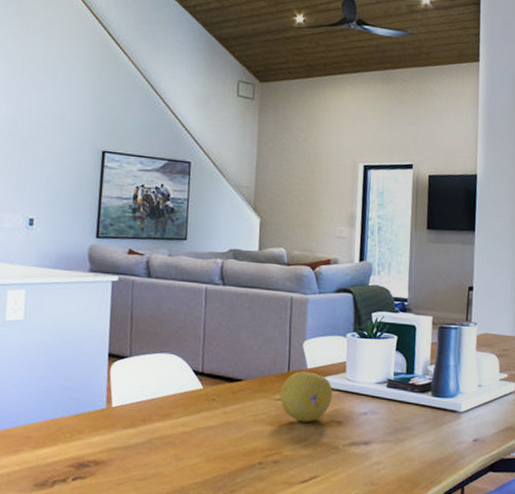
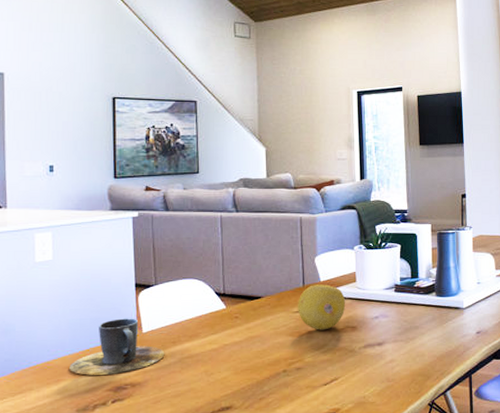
cup: none [31,389,134,449] -> present [69,318,165,375]

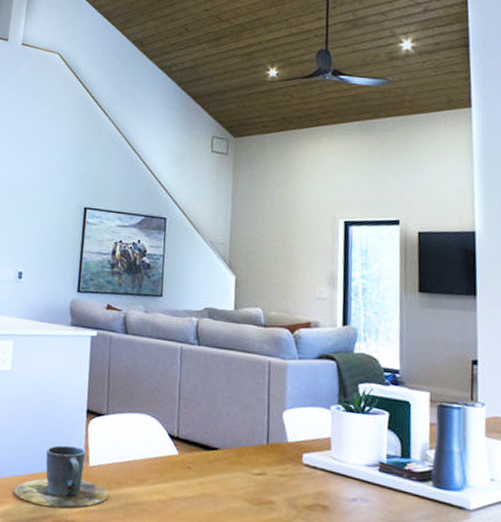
fruit: present [298,284,346,330] -> none [259,444,317,504]

